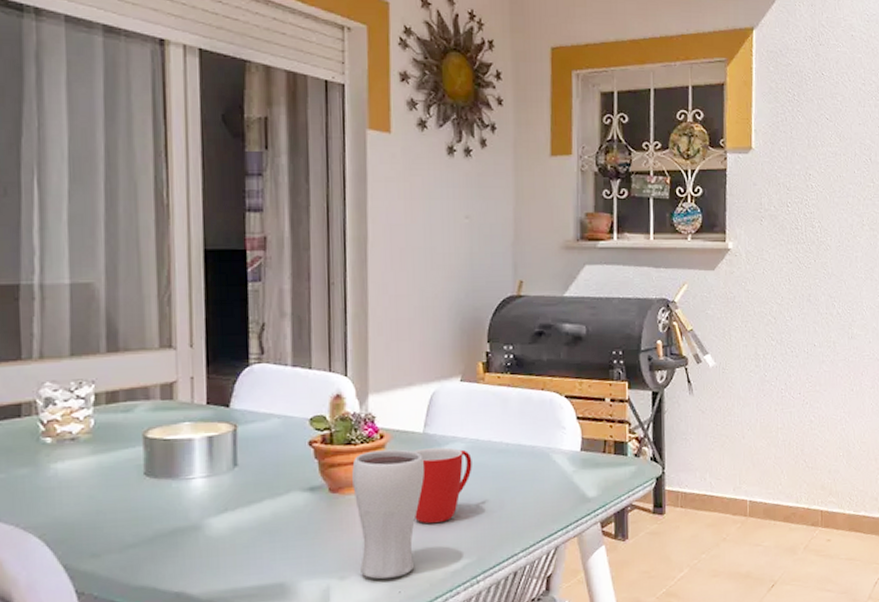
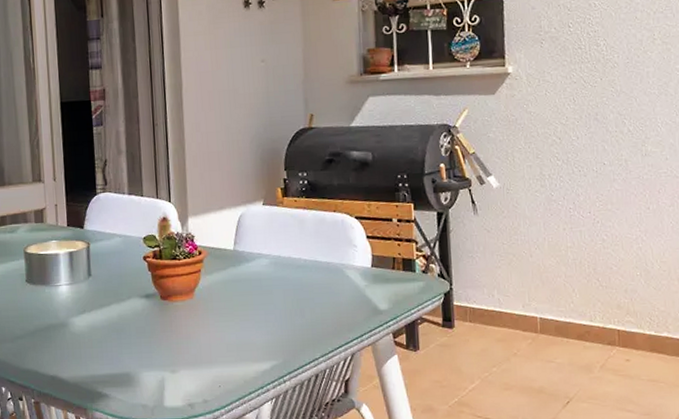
drinking glass: present [352,449,424,580] -> none [177,264,236,375]
mug: present [413,447,472,524] -> none [225,263,276,329]

